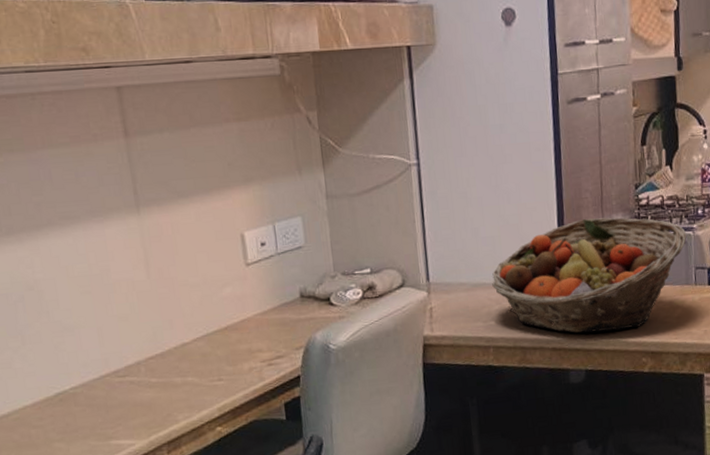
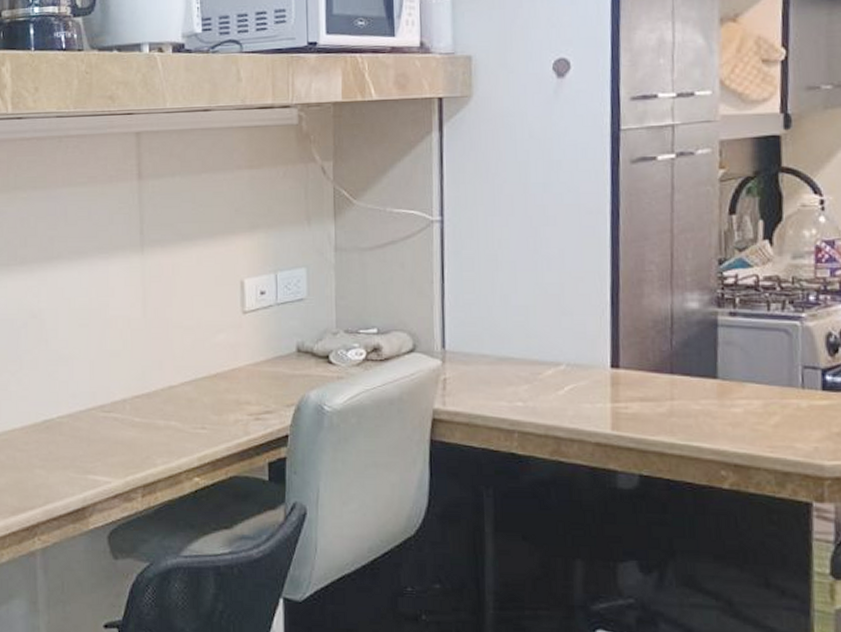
fruit basket: present [492,217,687,333] -> none [522,294,792,432]

